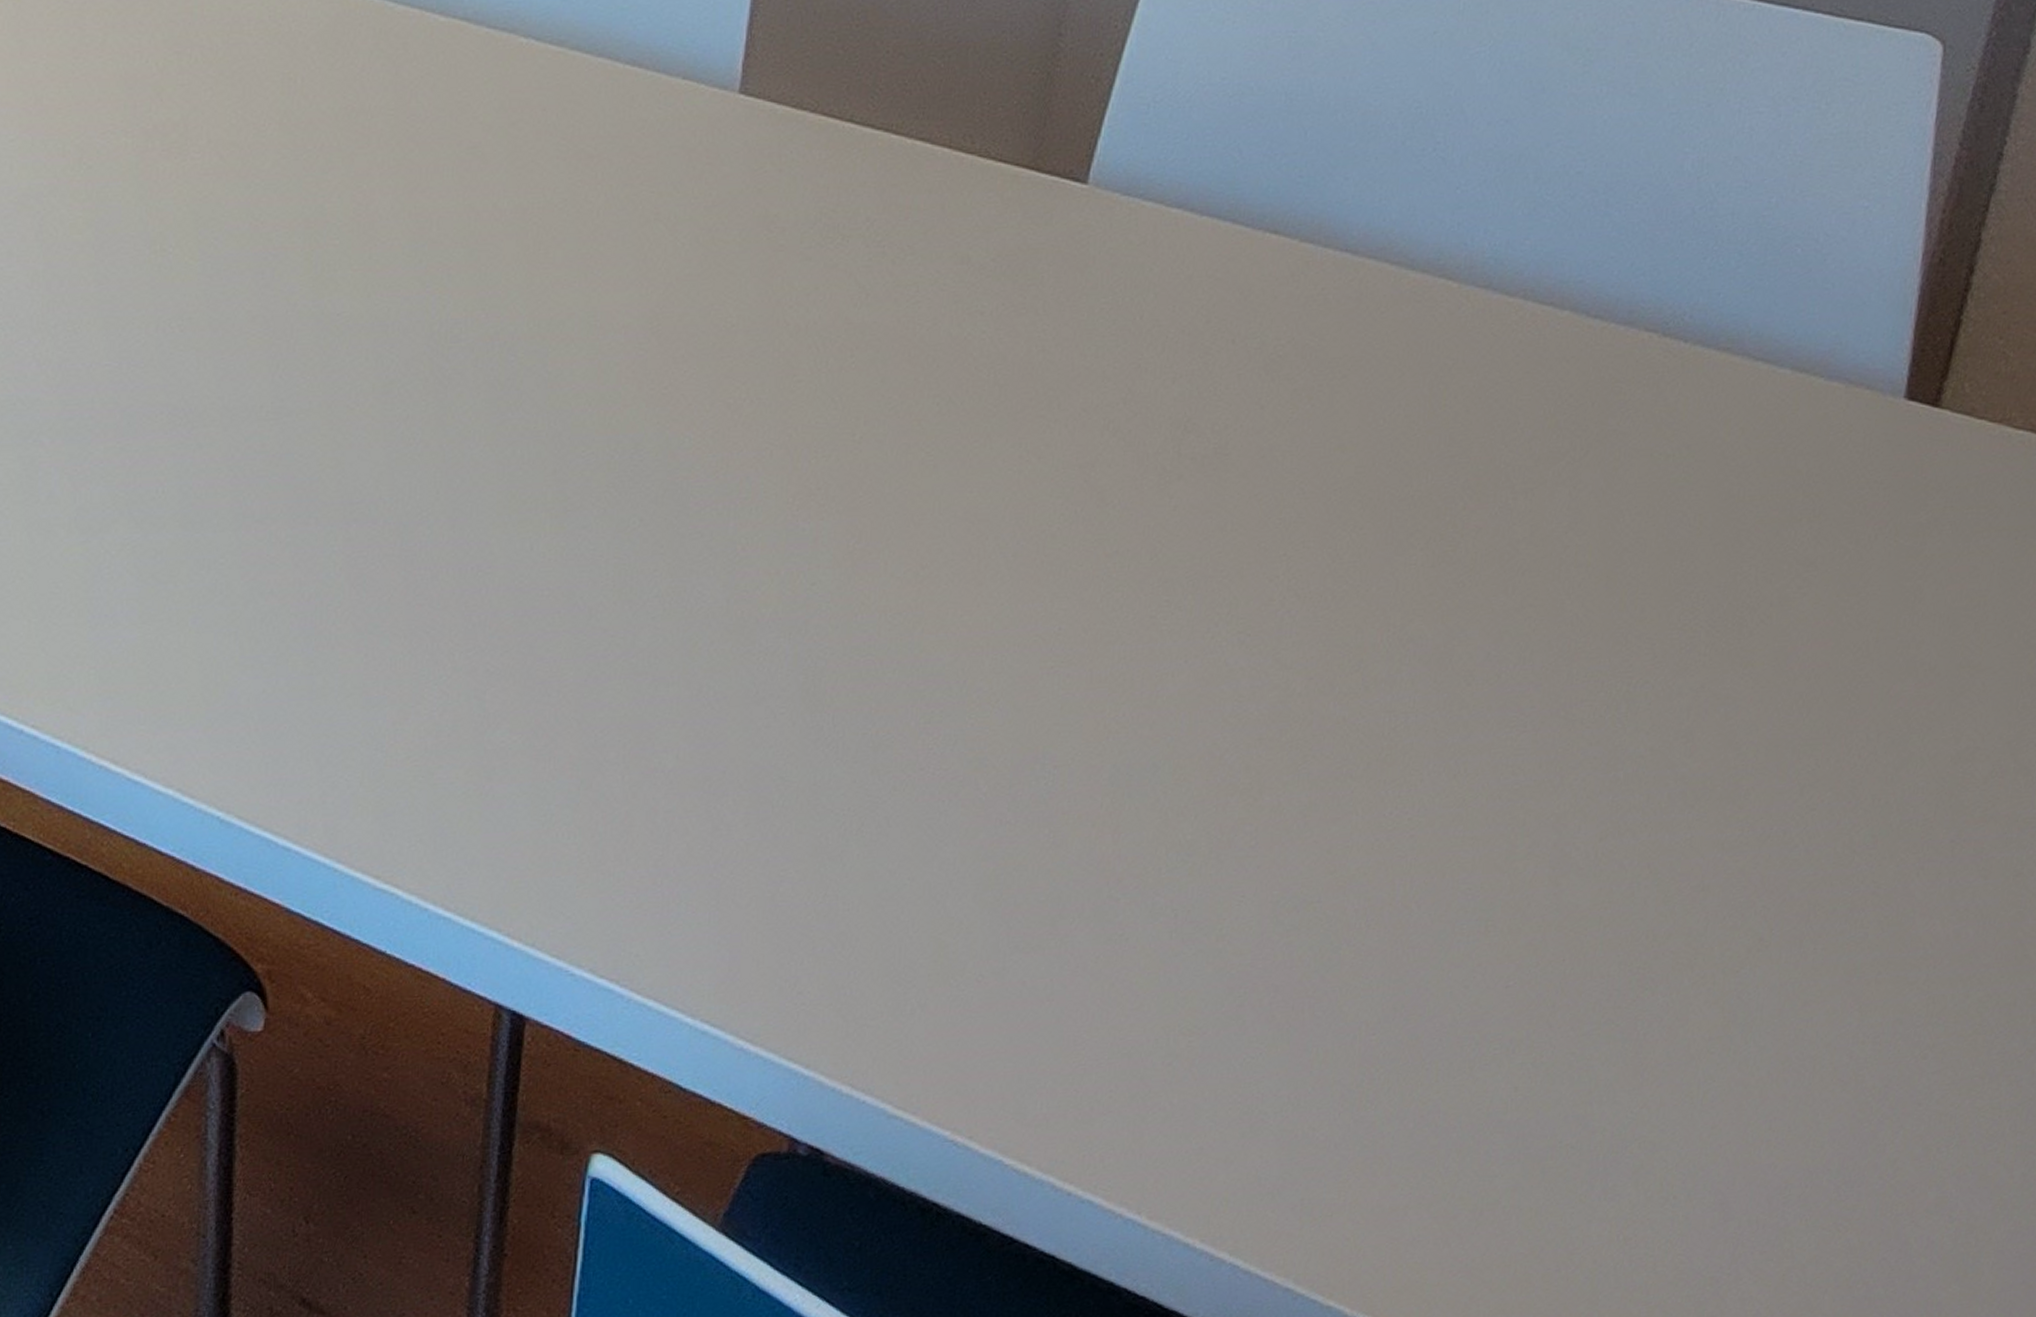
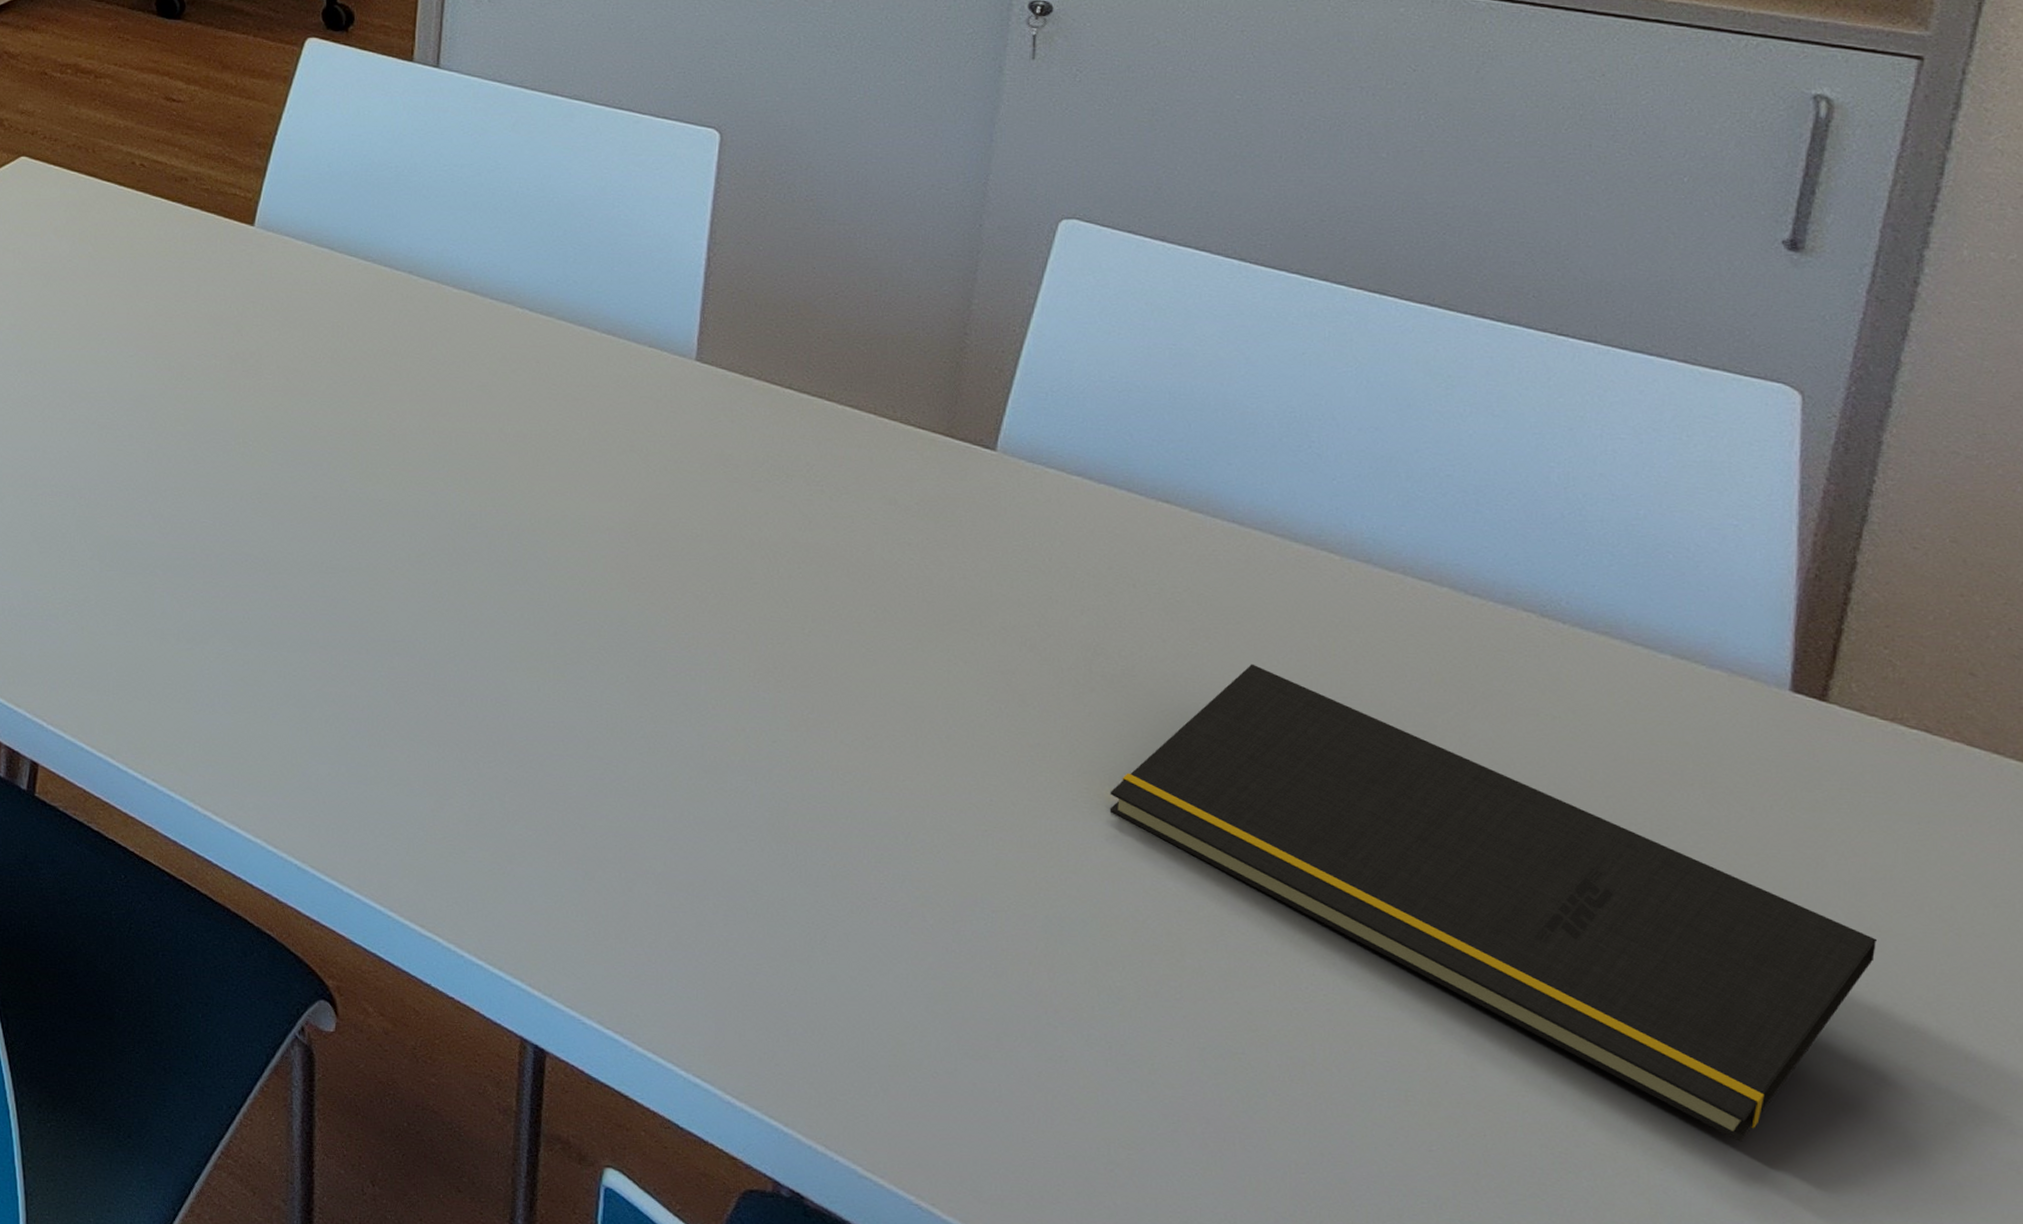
notepad: none [1191,425,1967,928] -> present [1109,663,1878,1142]

